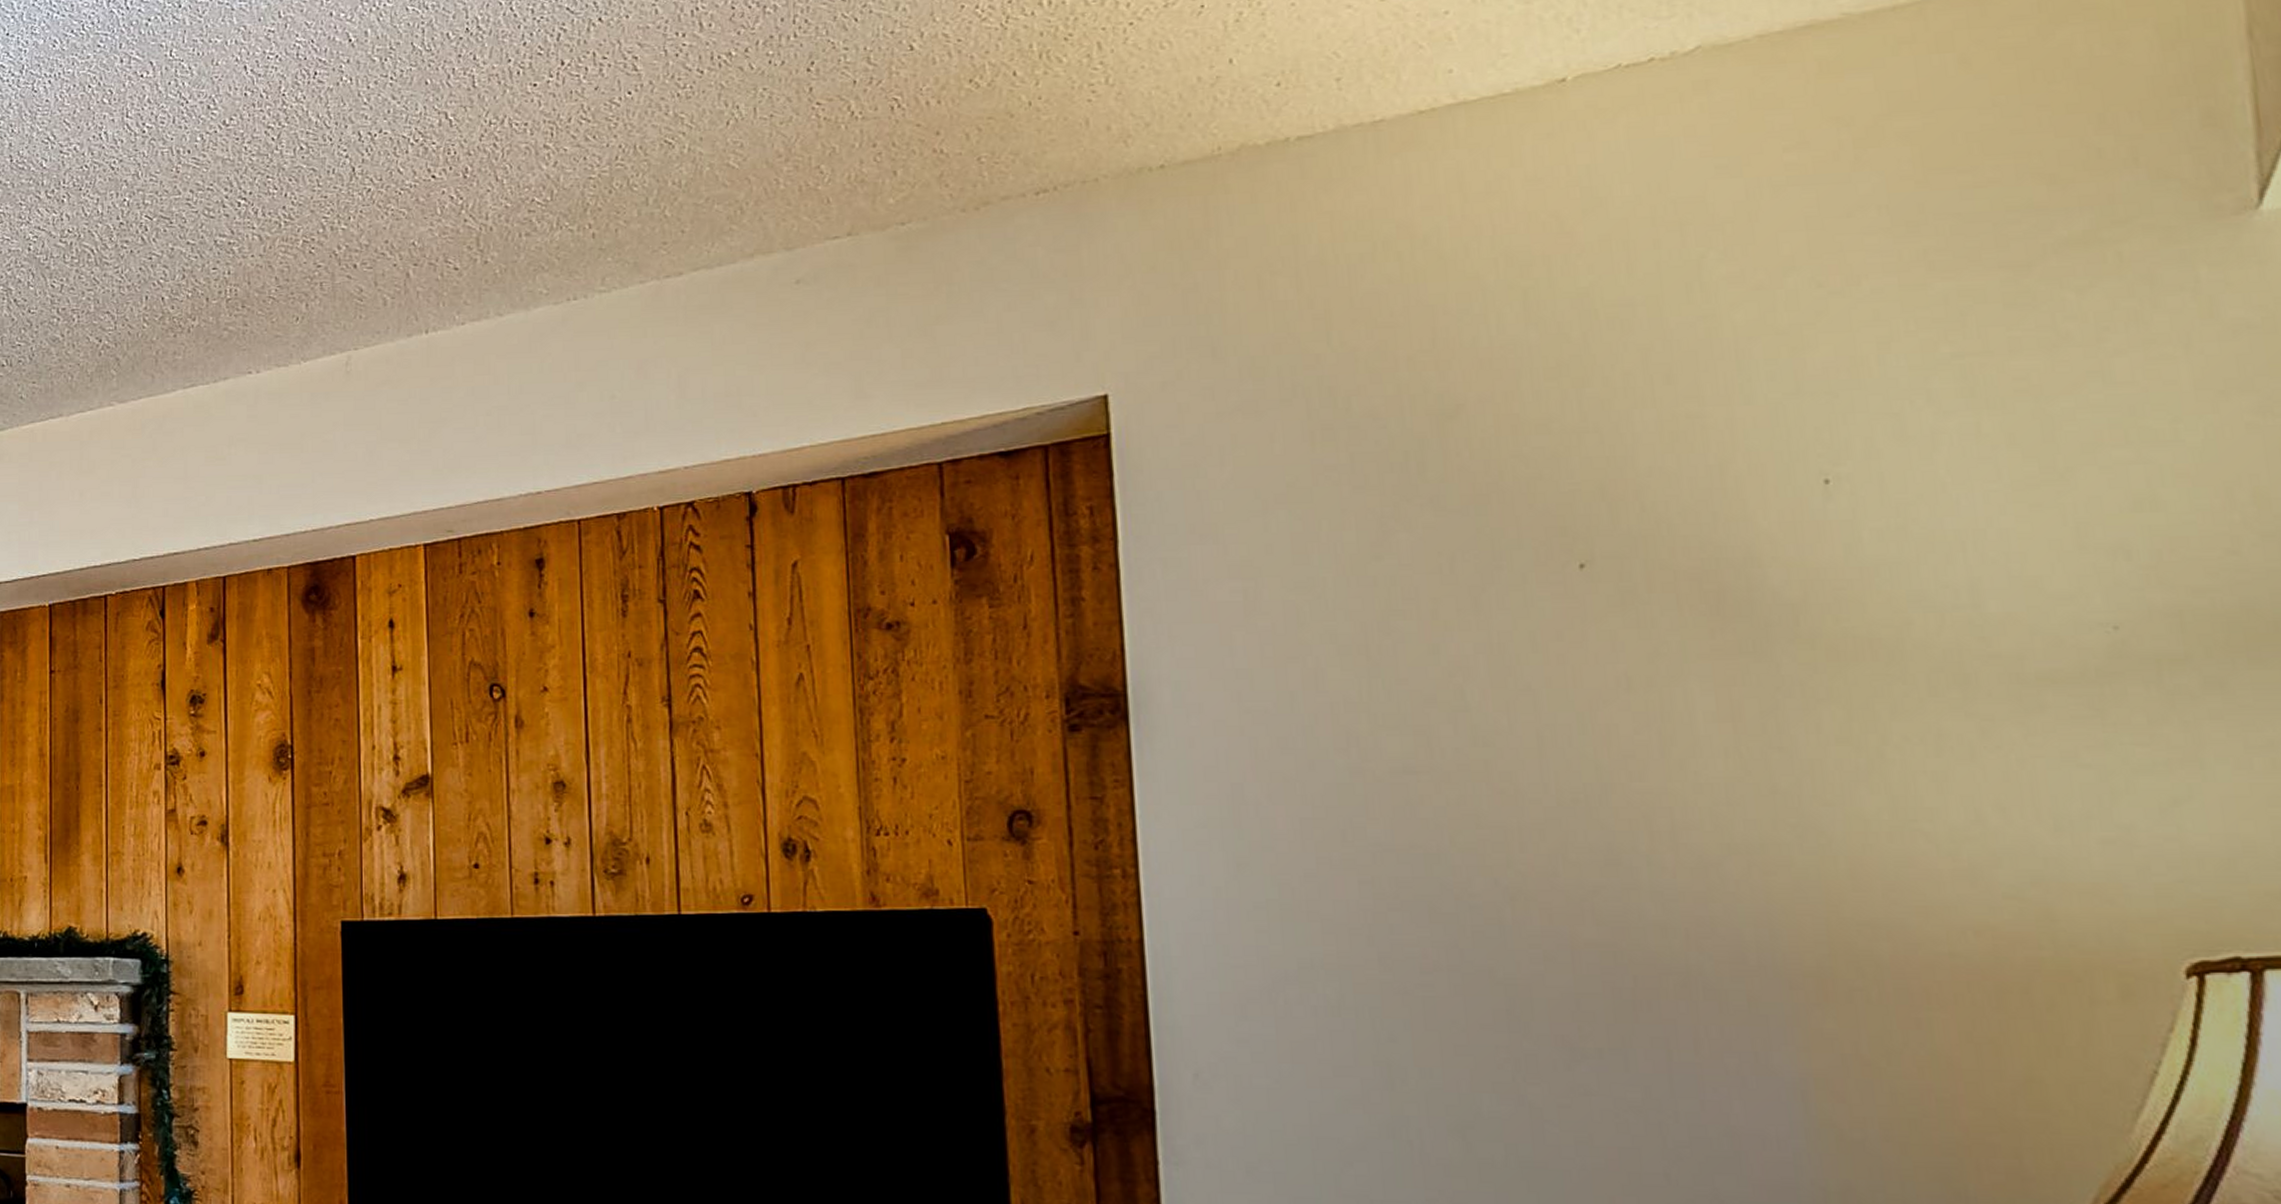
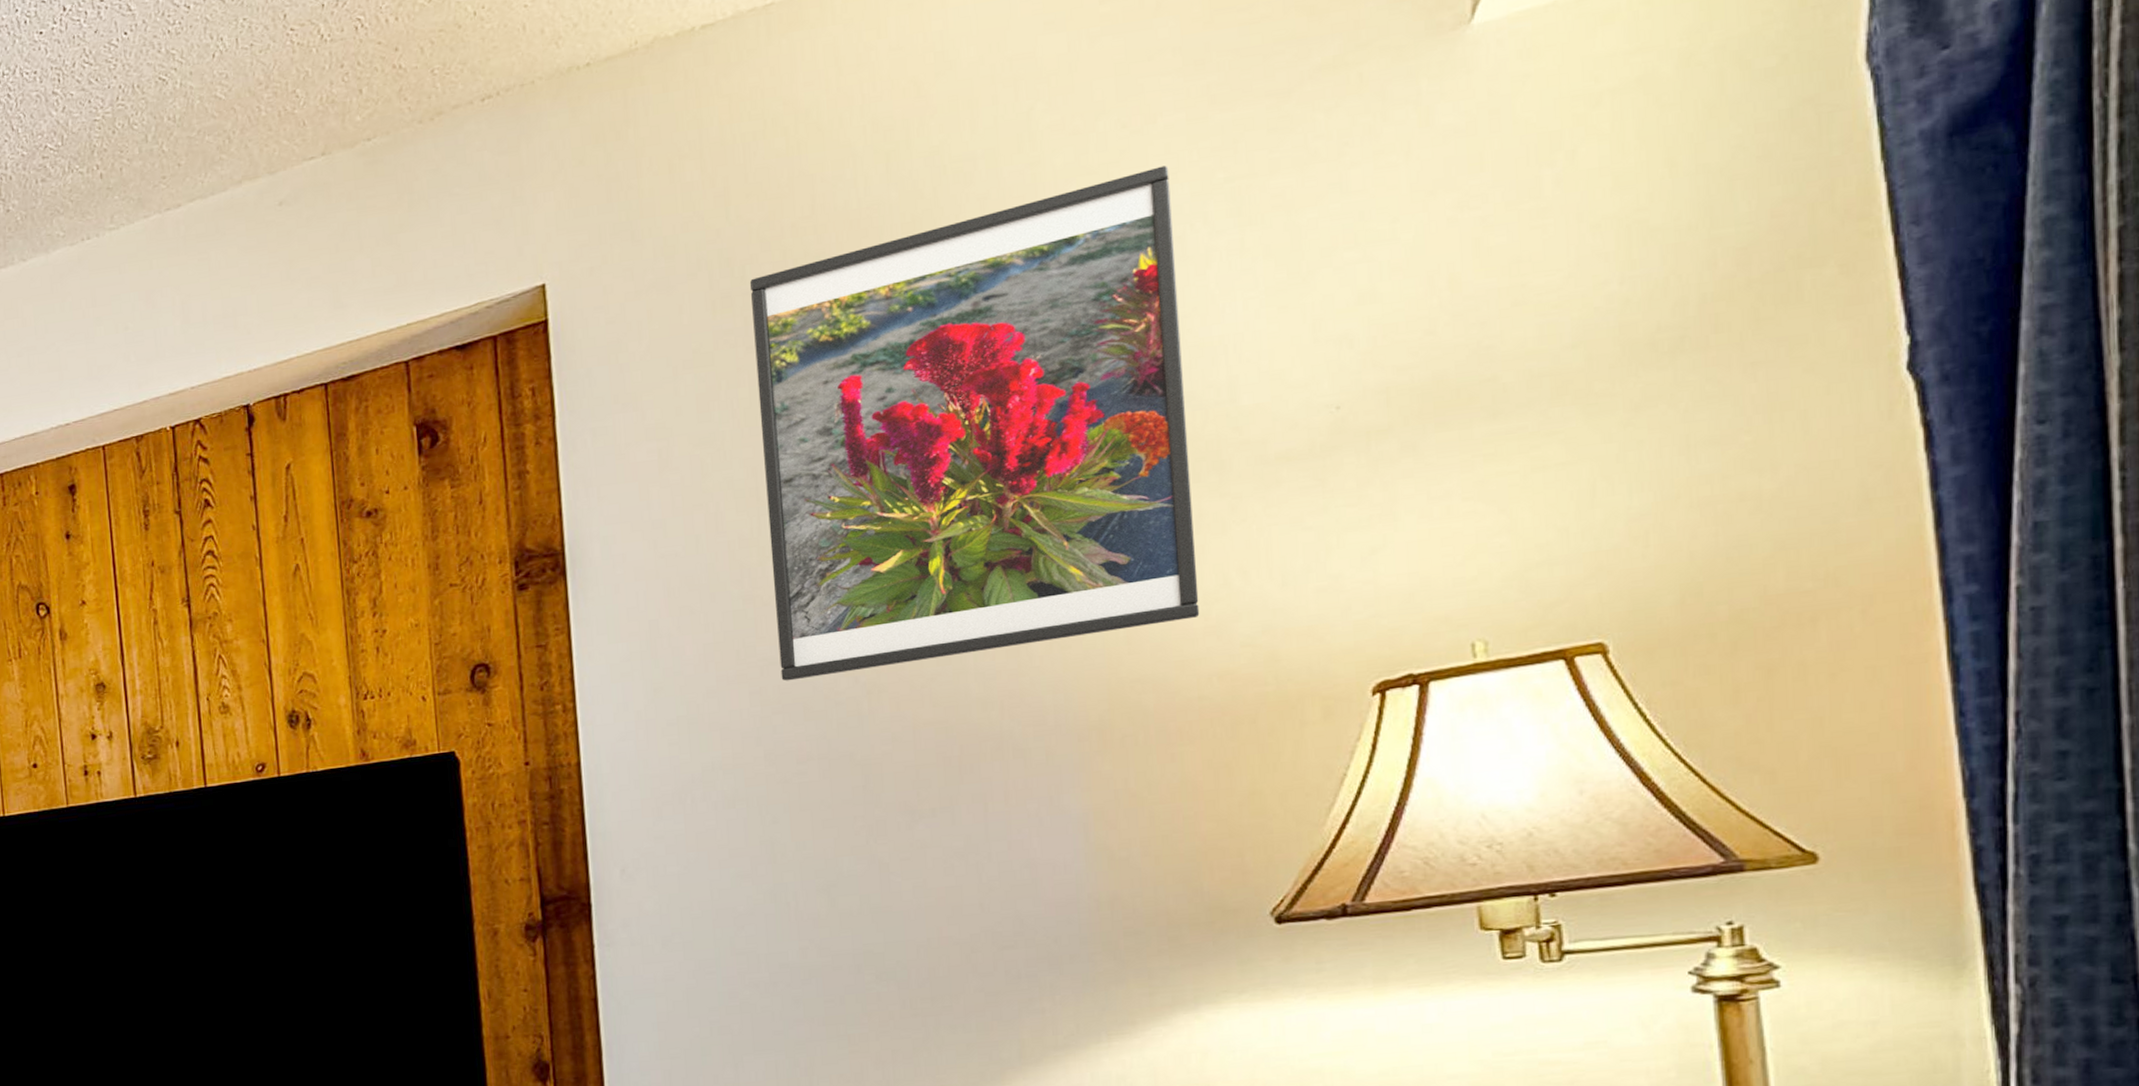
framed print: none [1356,333,1946,874] -> present [749,165,1200,681]

